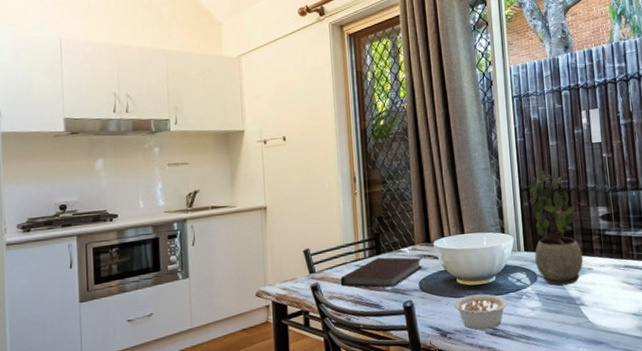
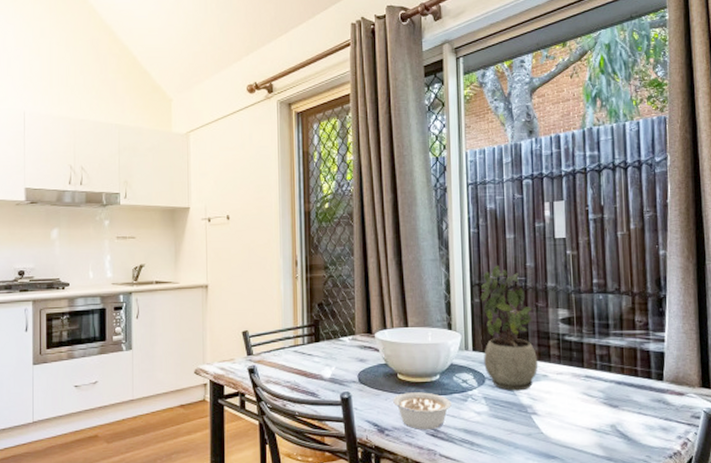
notebook: present [340,257,423,288] -> none [277,345,363,377]

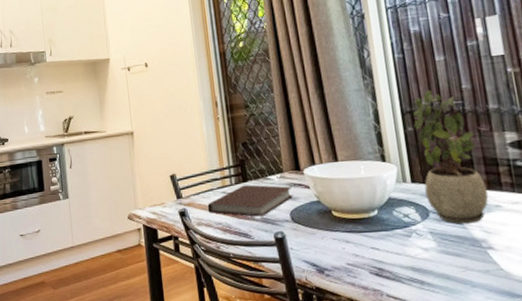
notebook: none [277,345,363,377] -> present [207,184,294,217]
legume: present [393,392,452,429] -> none [330,229,395,269]

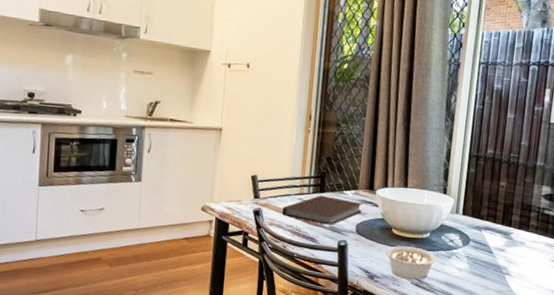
legume: none [330,229,395,269] -> present [385,246,437,280]
potted plant: present [413,91,489,224] -> none [471,141,521,254]

